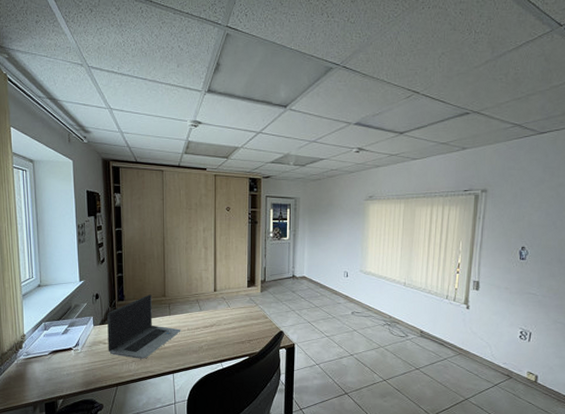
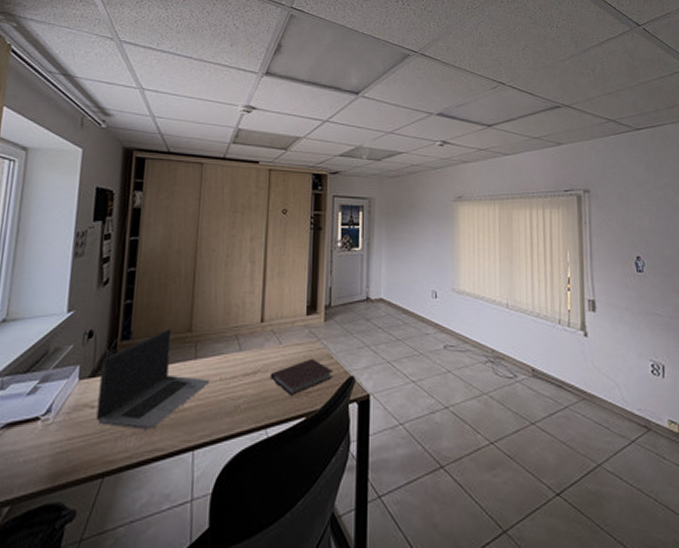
notebook: none [222,317,268,342] -> present [269,358,333,396]

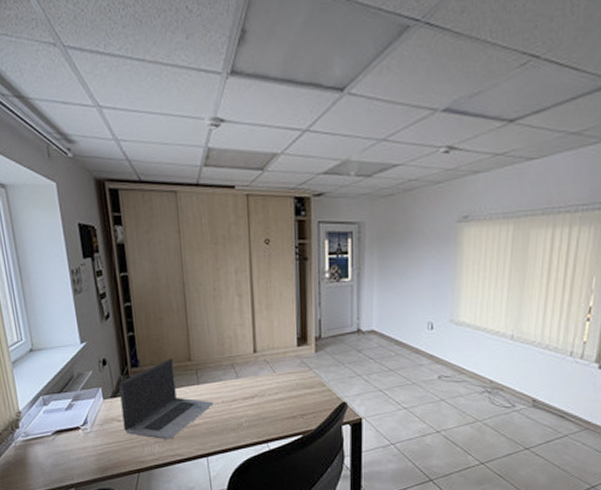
notebook: present [269,358,333,396] -> none [266,385,326,417]

